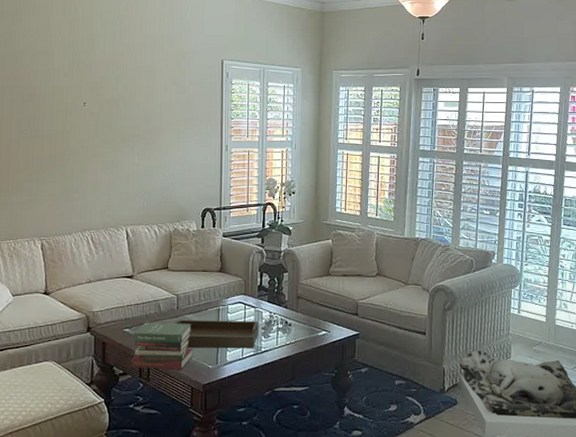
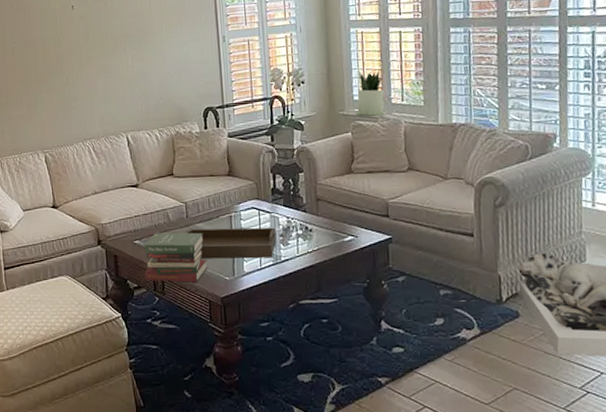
planter: none [336,187,363,228] -> present [355,70,387,117]

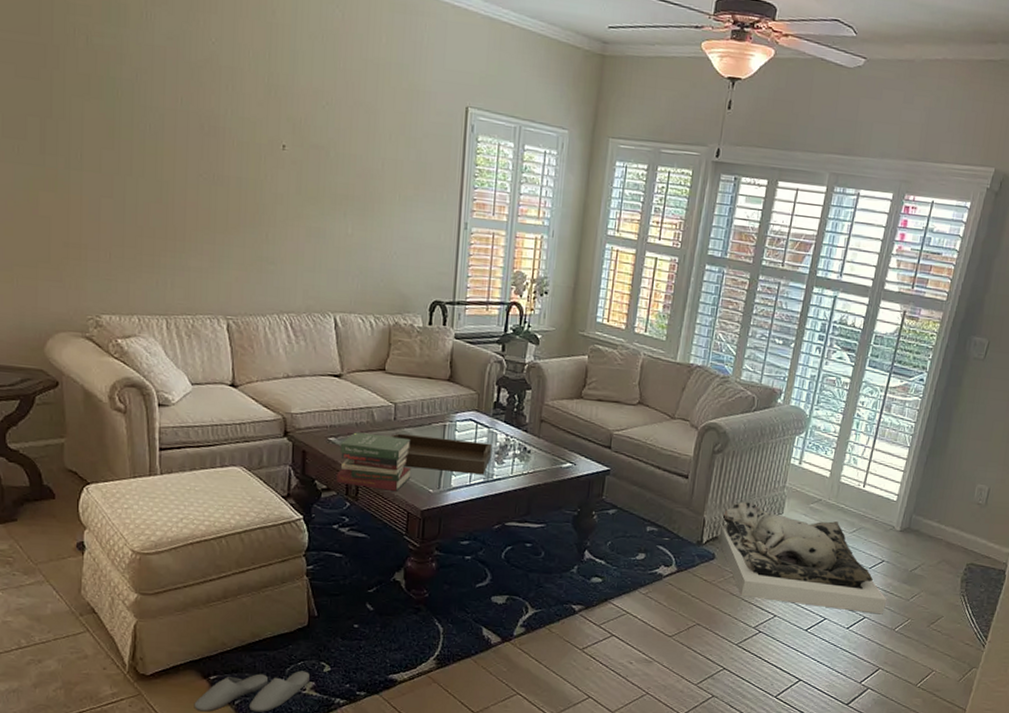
planter: present [355,70,387,117] -> none [595,291,632,345]

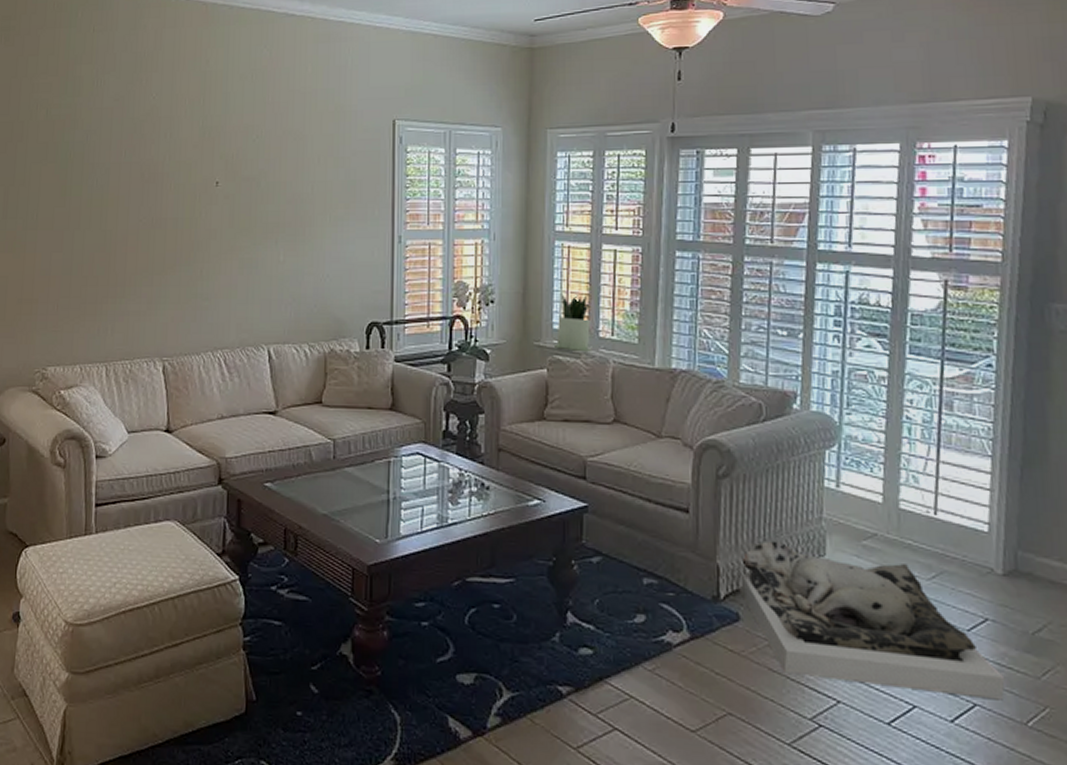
books: present [336,432,412,491] -> none [274,475,355,543]
serving tray: present [390,433,493,475] -> none [330,473,445,519]
planter: none [595,291,632,345] -> present [553,293,592,353]

